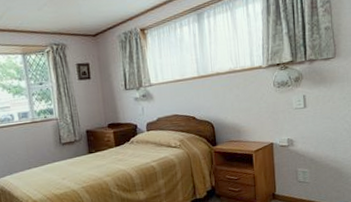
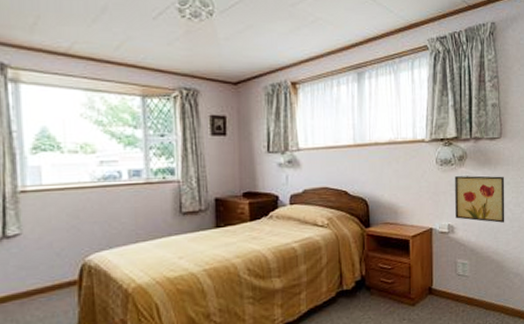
wall art: none [292,92,342,134] -> present [455,175,505,223]

